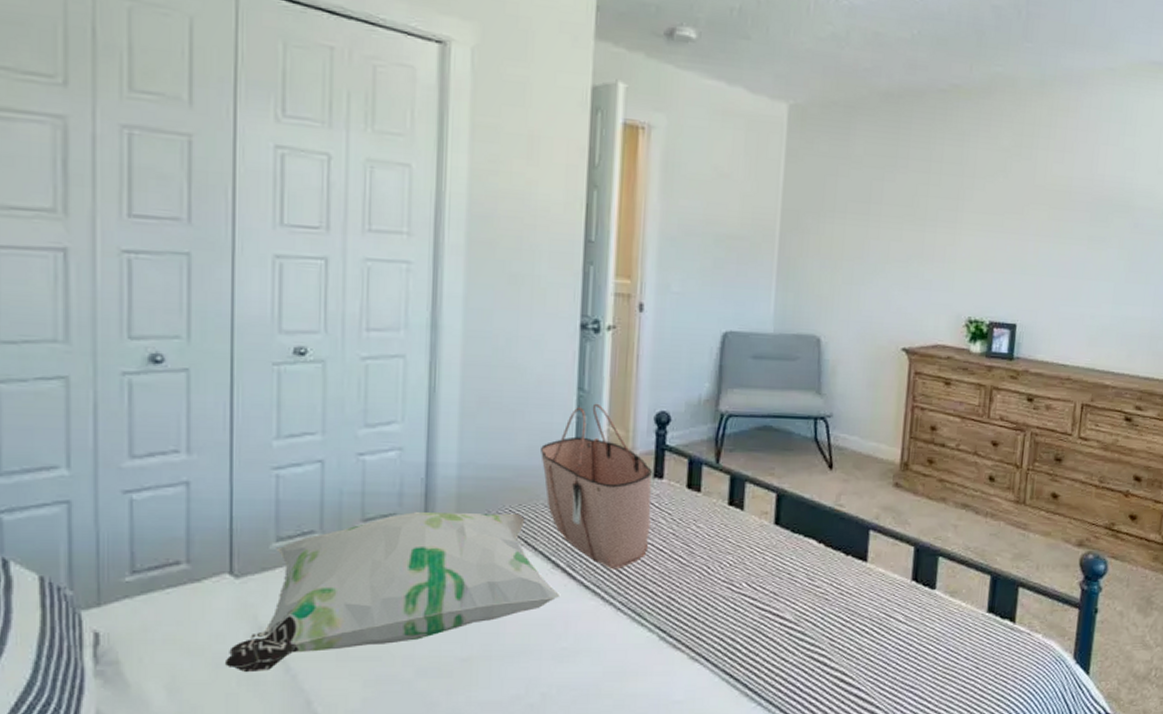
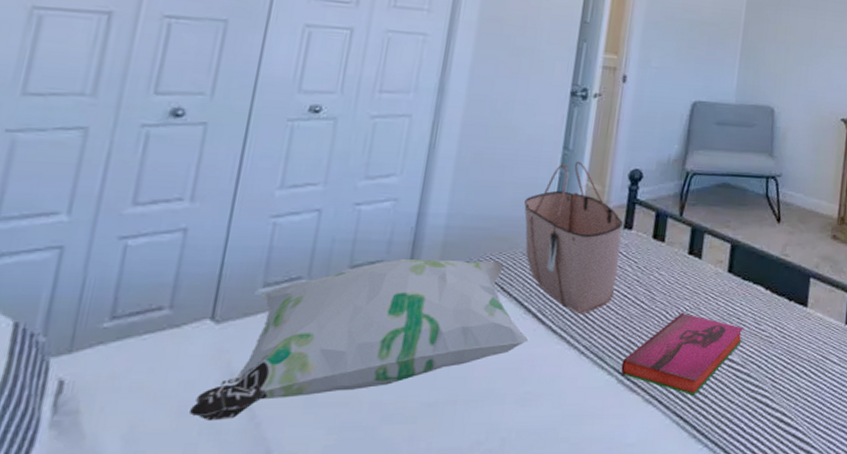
hardback book: none [662,567,795,654] -> present [621,312,743,396]

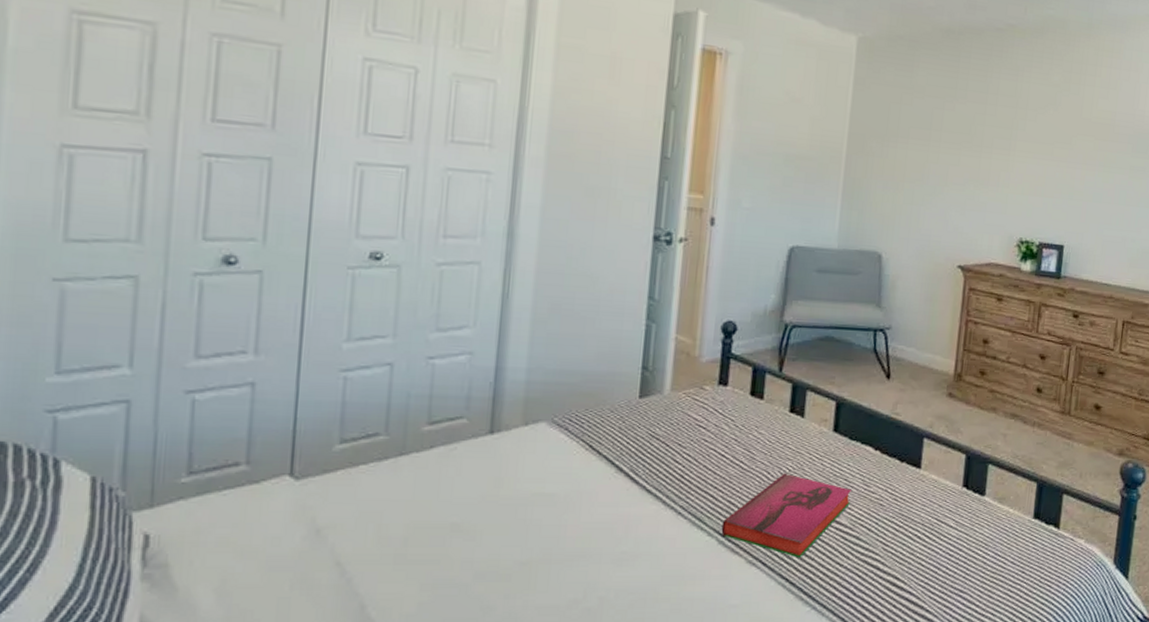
decorative pillow: present [190,259,528,422] -> none [279,416,621,577]
tote bag: present [524,161,623,315] -> none [609,312,717,475]

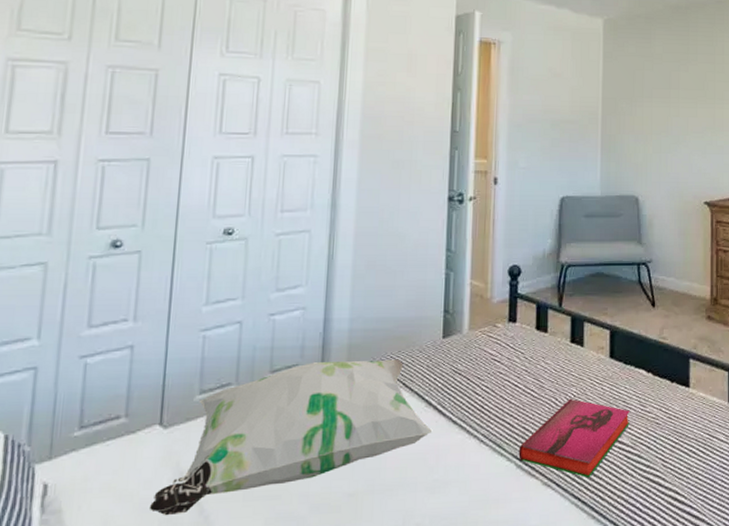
decorative pillow: none [279,416,621,577] -> present [150,359,431,516]

